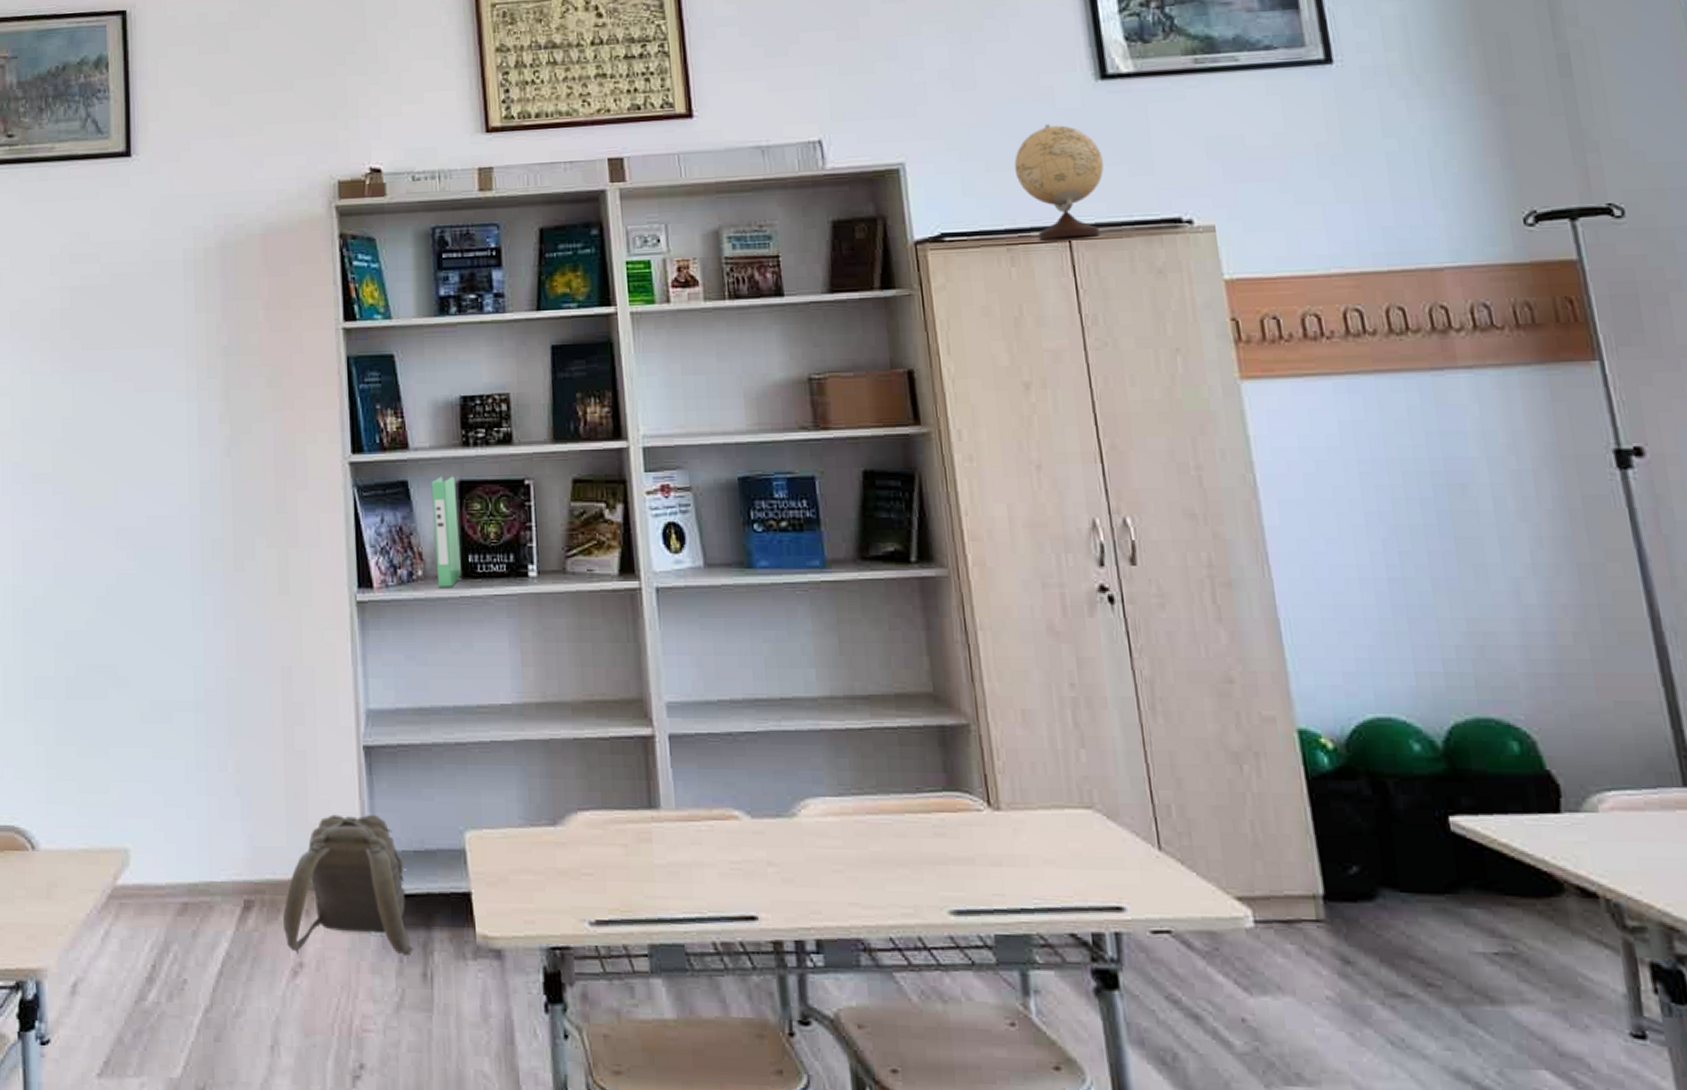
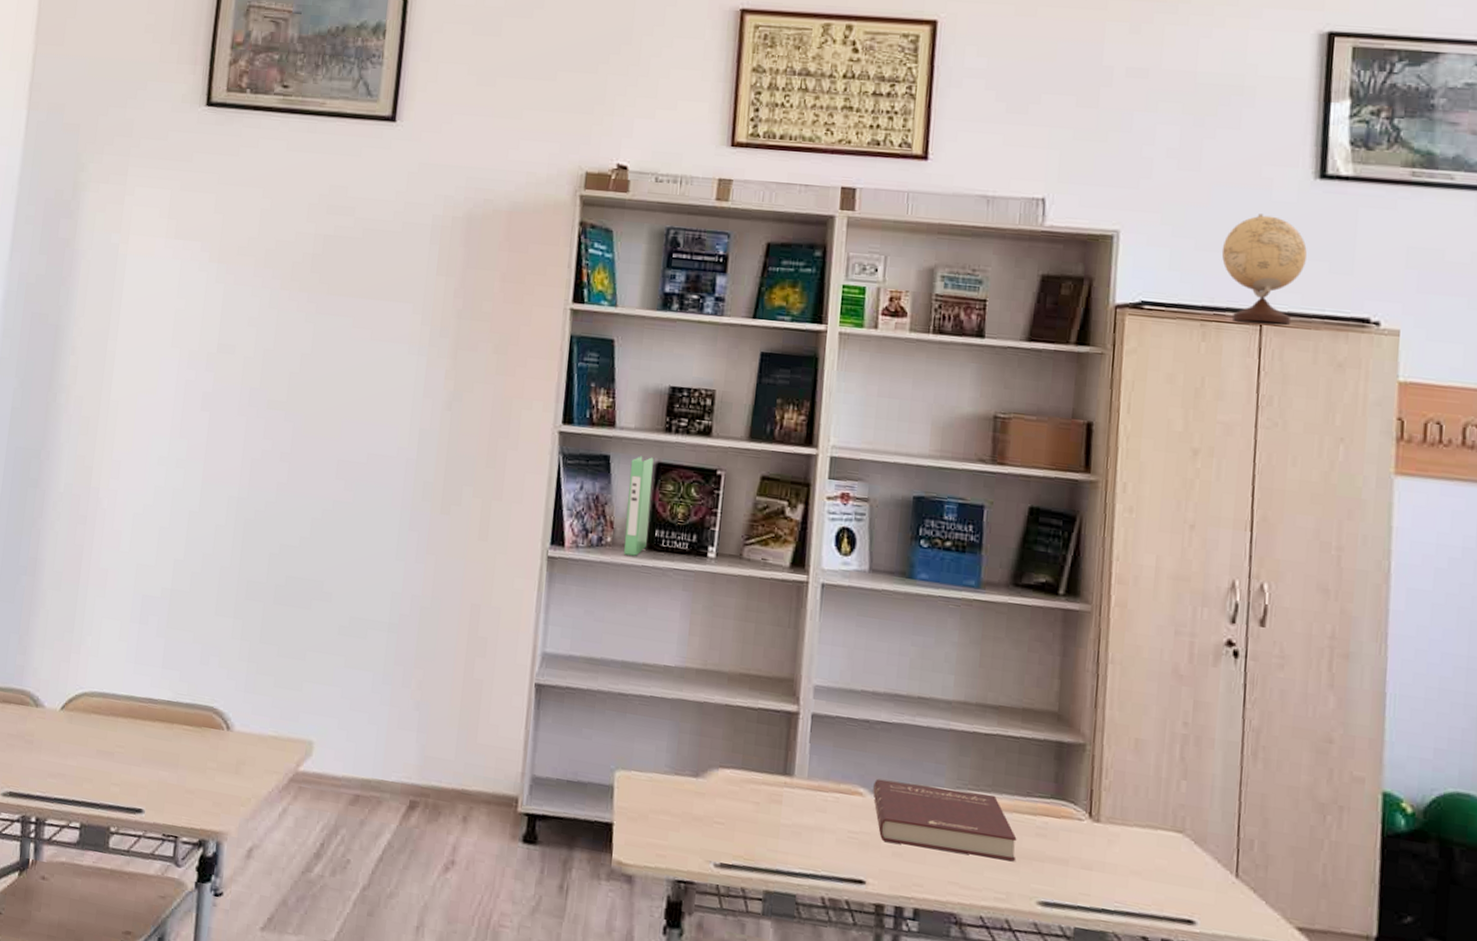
backpack: present [282,814,415,957] -> none [441,738,557,869]
book: none [748,796,916,869] -> present [873,778,1017,861]

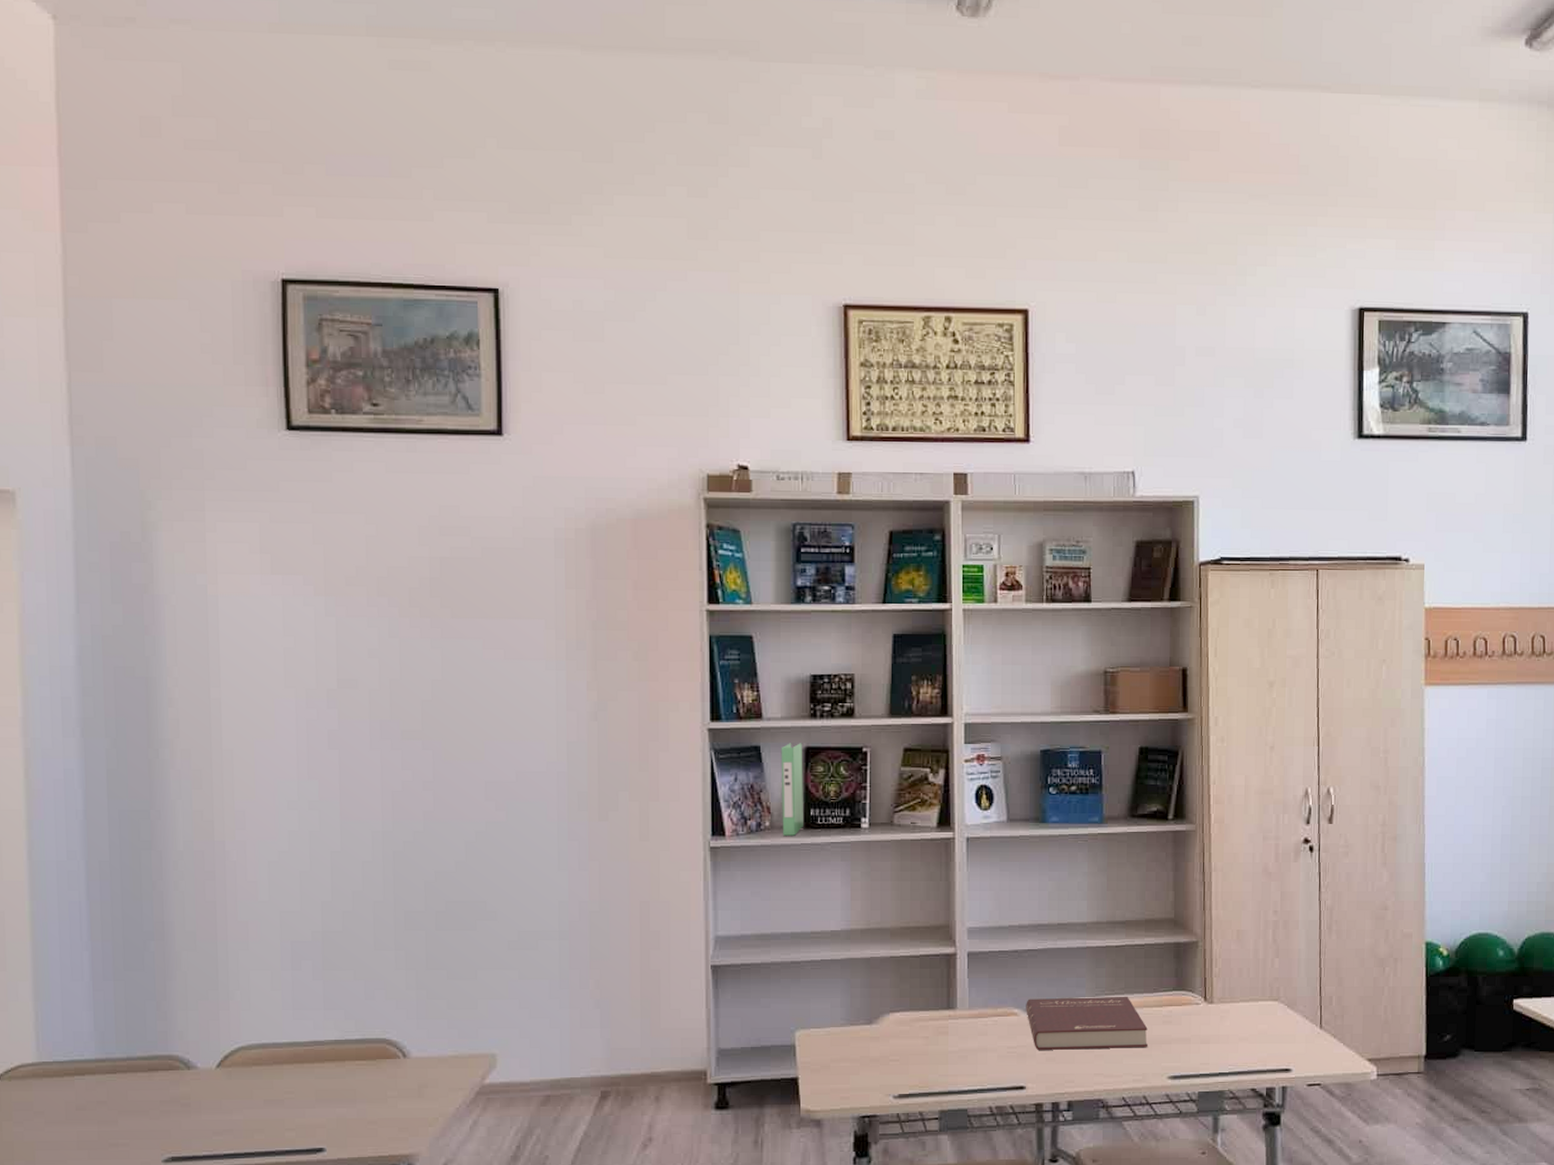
globe: present [1221,213,1307,326] -> none [1283,473,1350,570]

